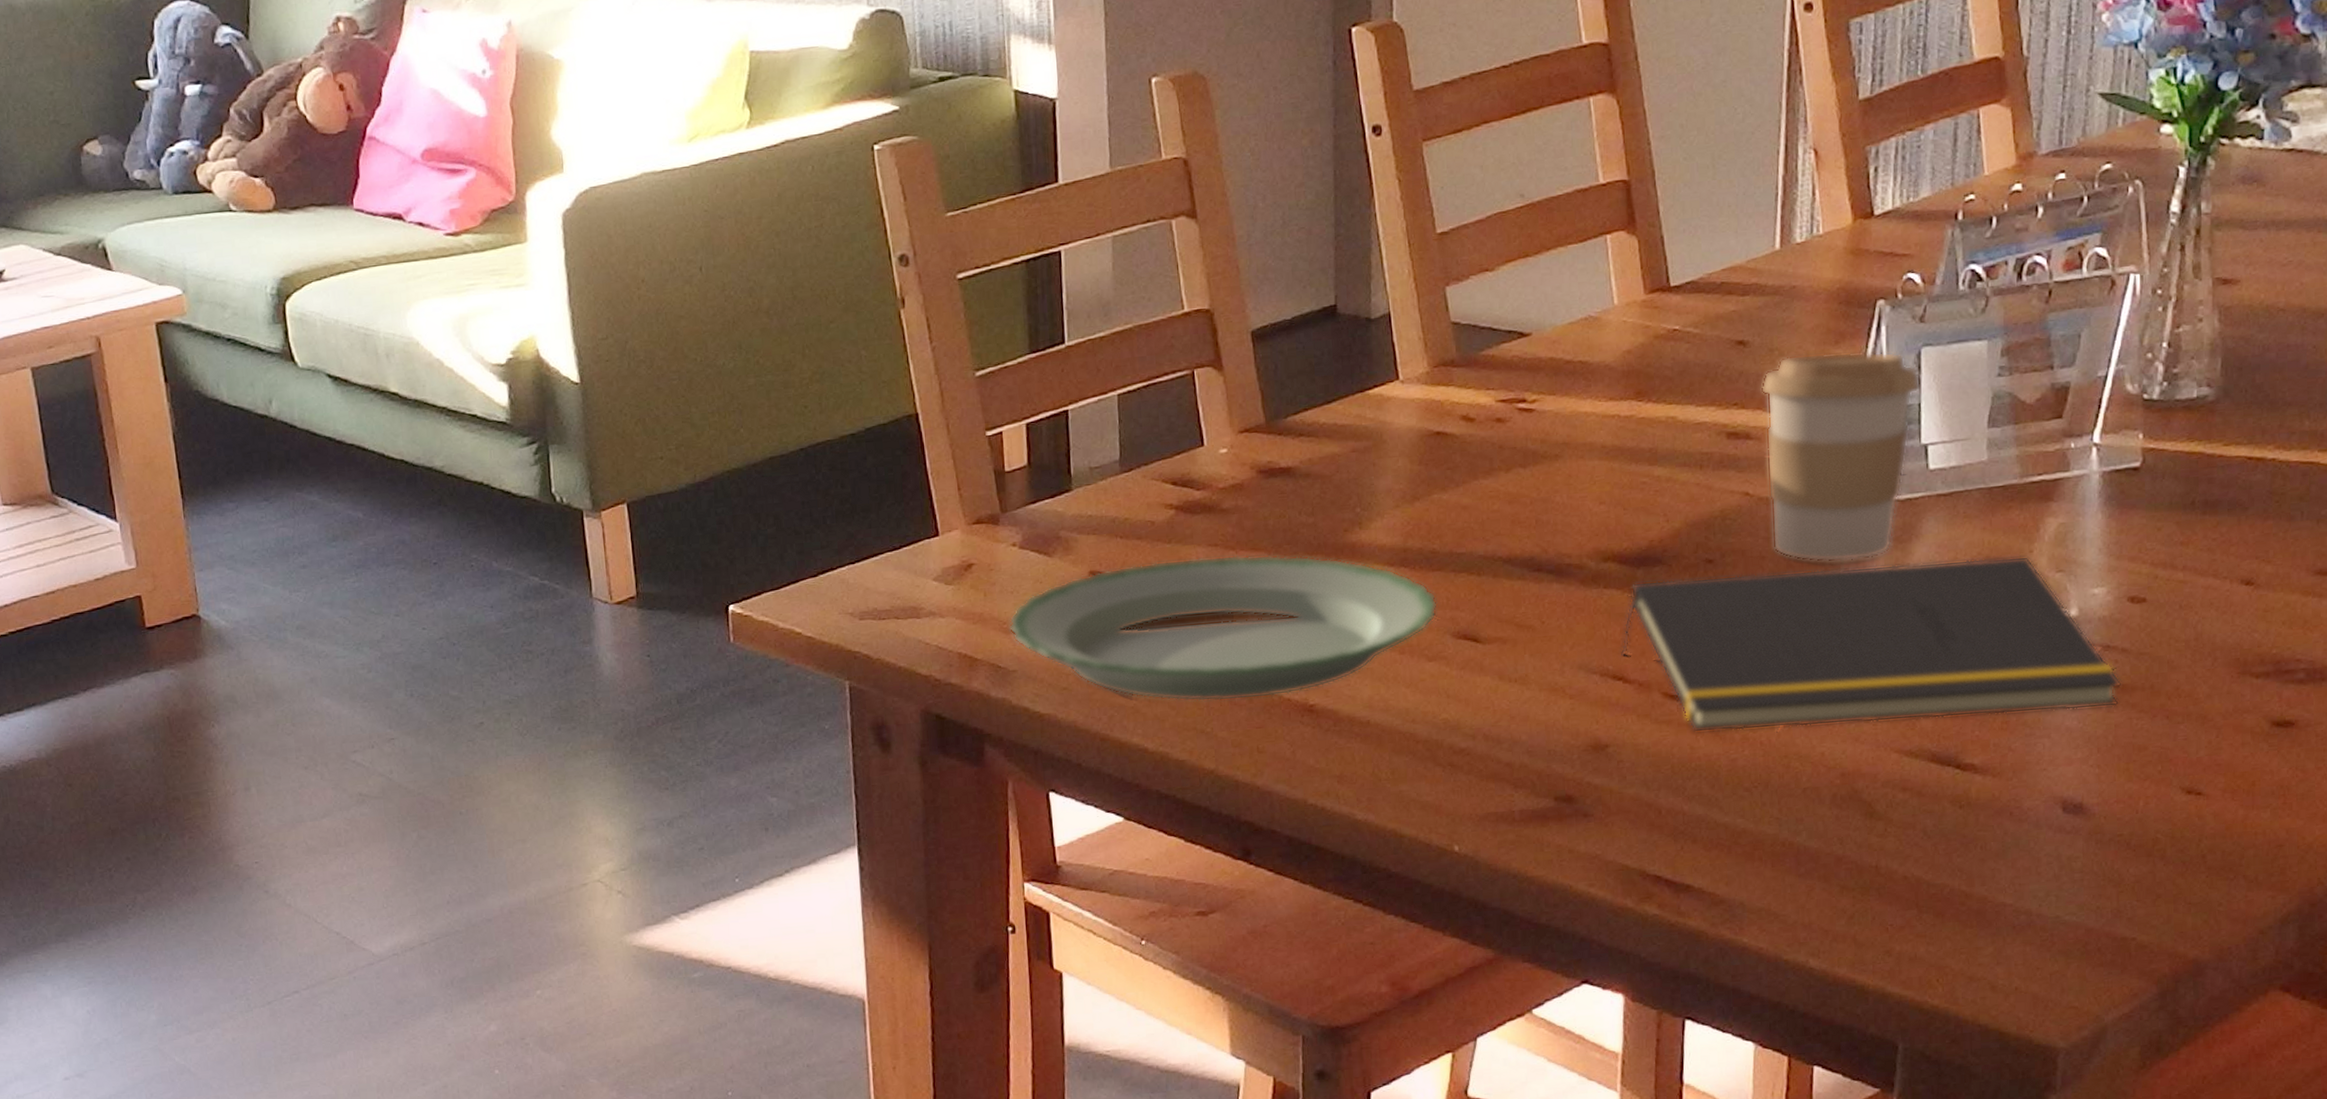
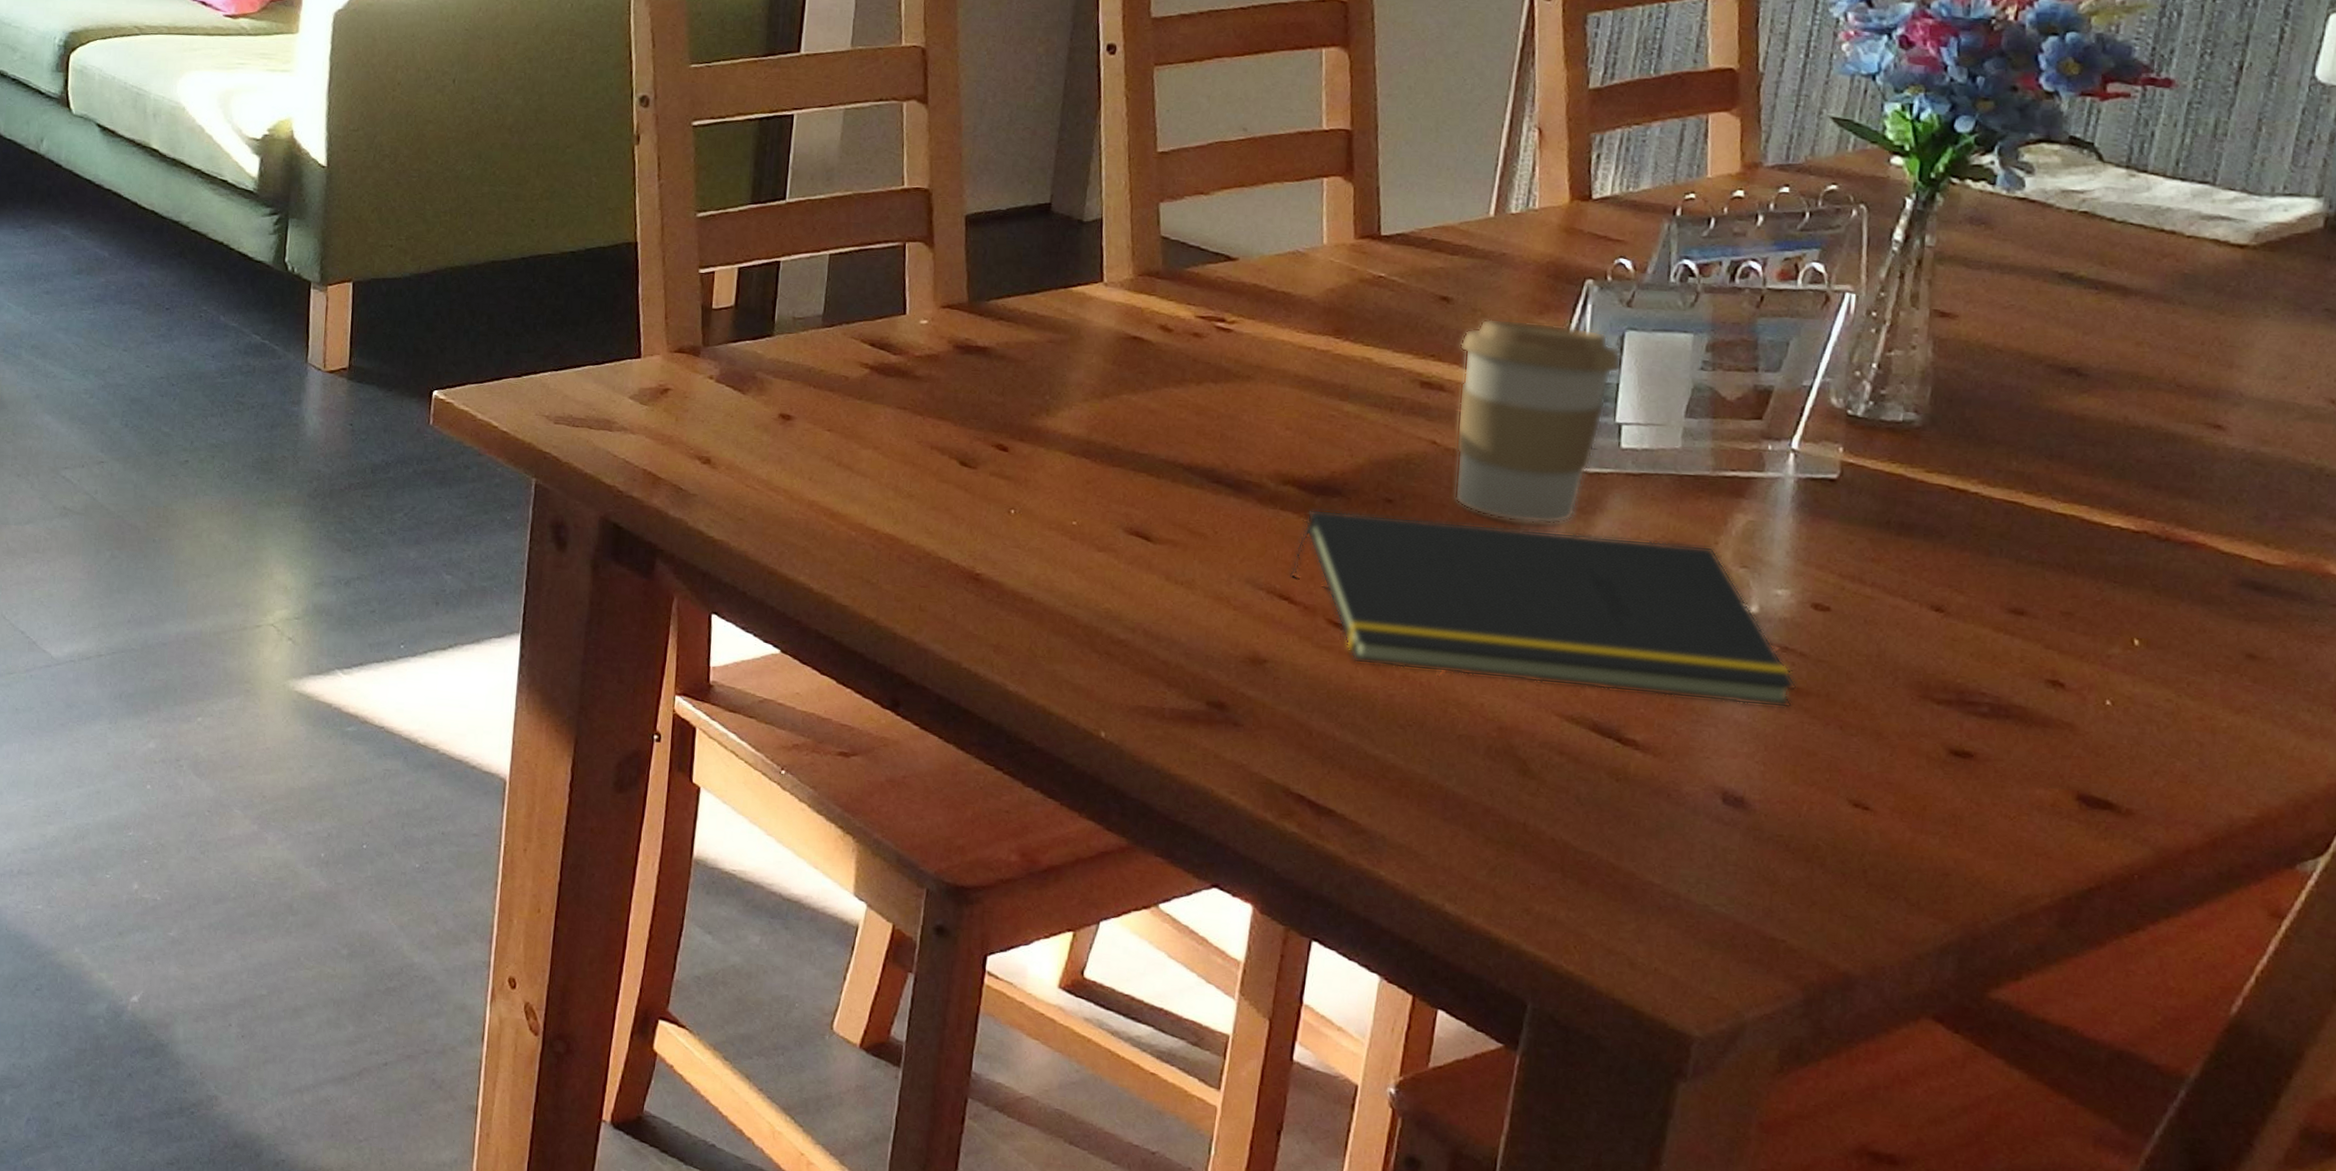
plate: present [1009,554,1438,702] -> none [695,414,1114,561]

